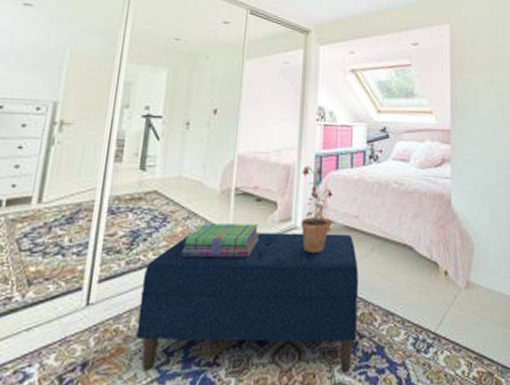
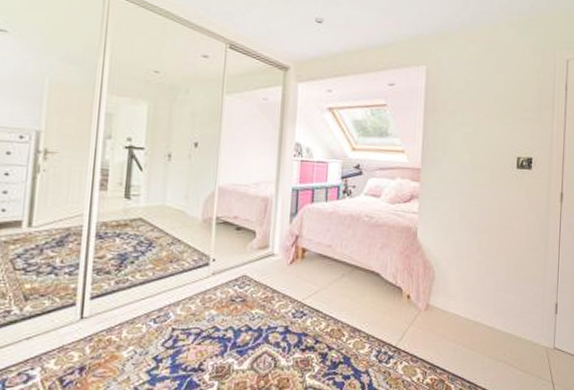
bench: present [136,232,358,373] -> none [127,258,330,379]
stack of books: present [181,223,259,258] -> none [166,249,239,280]
potted plant: present [300,166,333,253] -> none [277,198,308,277]

